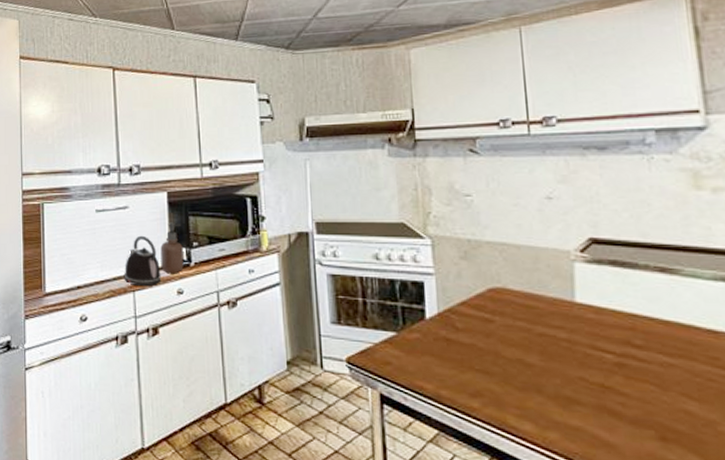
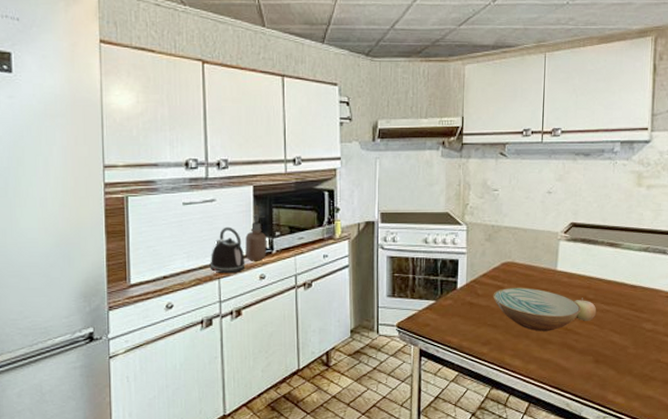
bowl: none [479,322,625,387] -> present [493,287,582,332]
fruit: none [610,343,652,378] -> present [574,298,597,321]

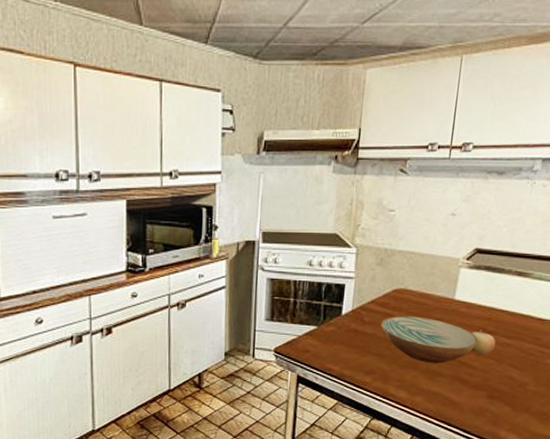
kettle: present [211,226,245,274] -> none [81,242,117,291]
soap dispenser: present [245,214,266,261] -> none [117,230,139,279]

